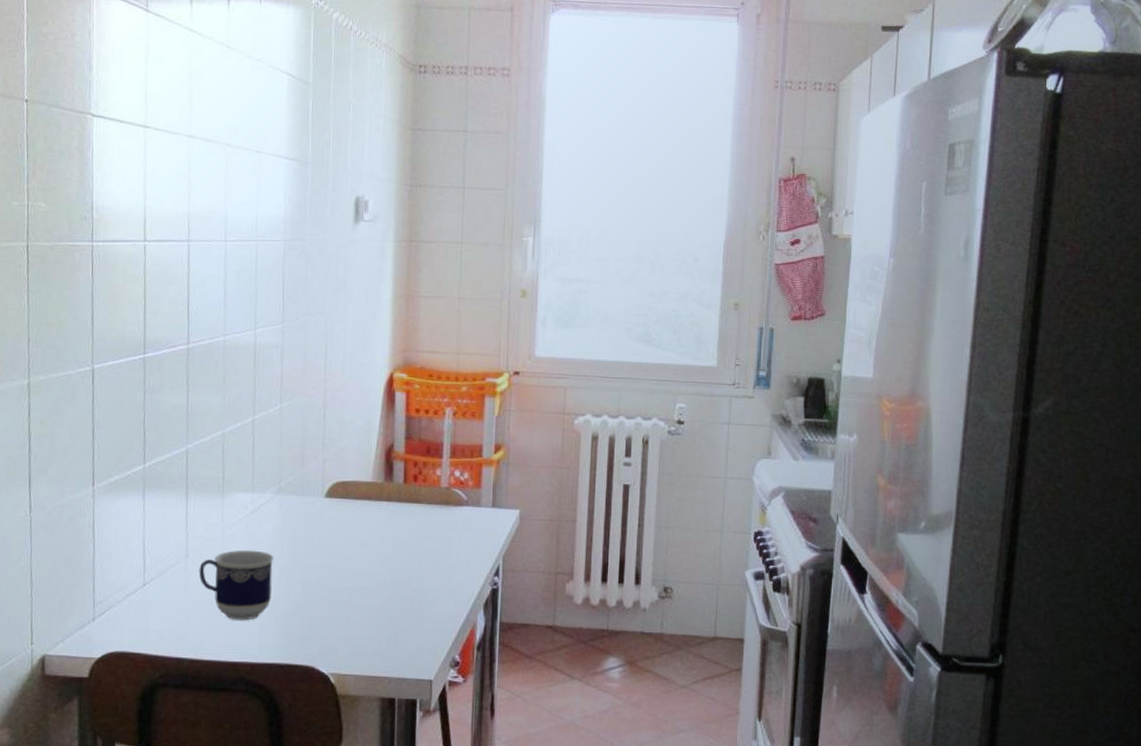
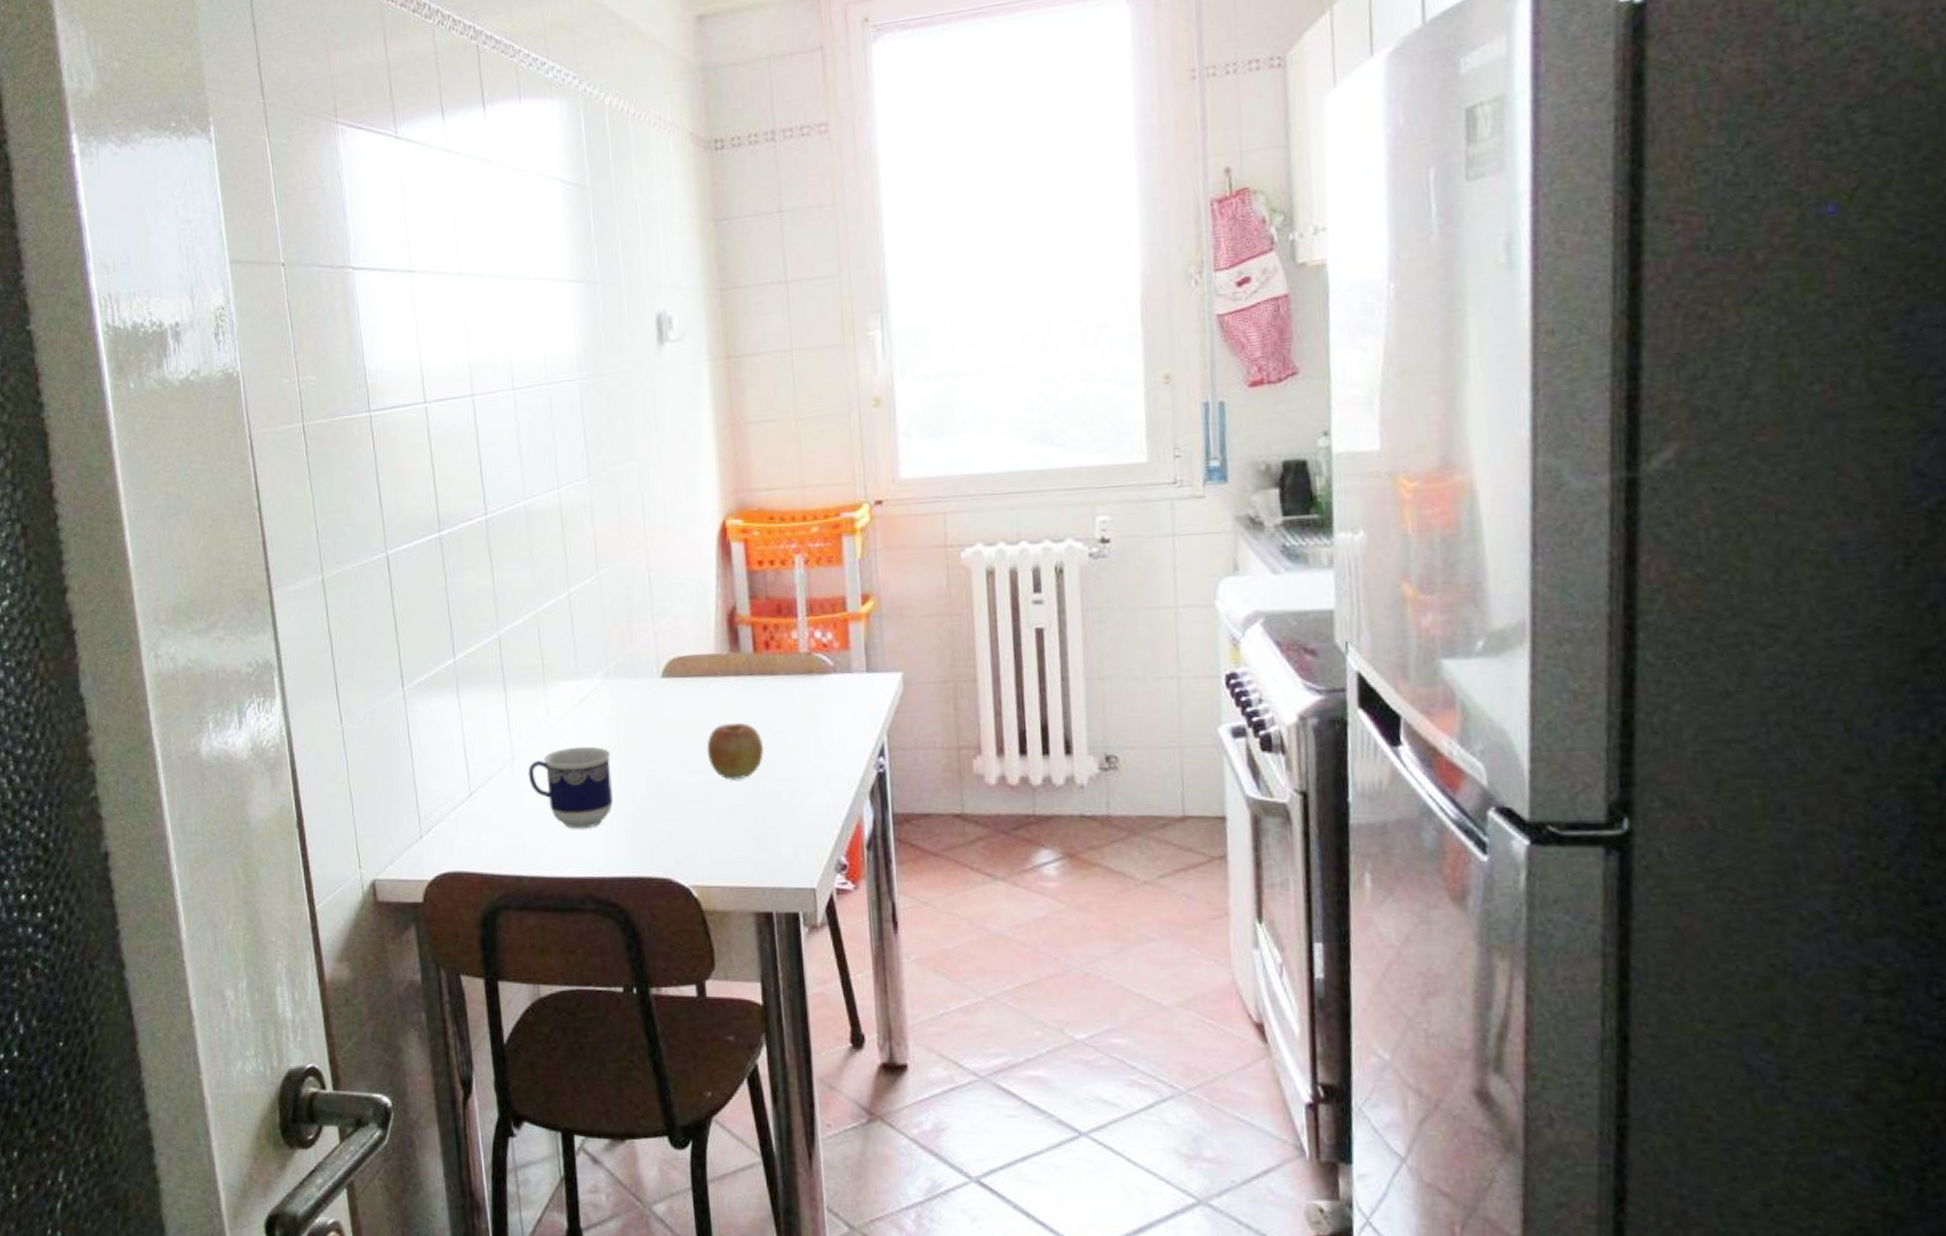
apple: none [356,540,403,587] -> present [706,723,764,780]

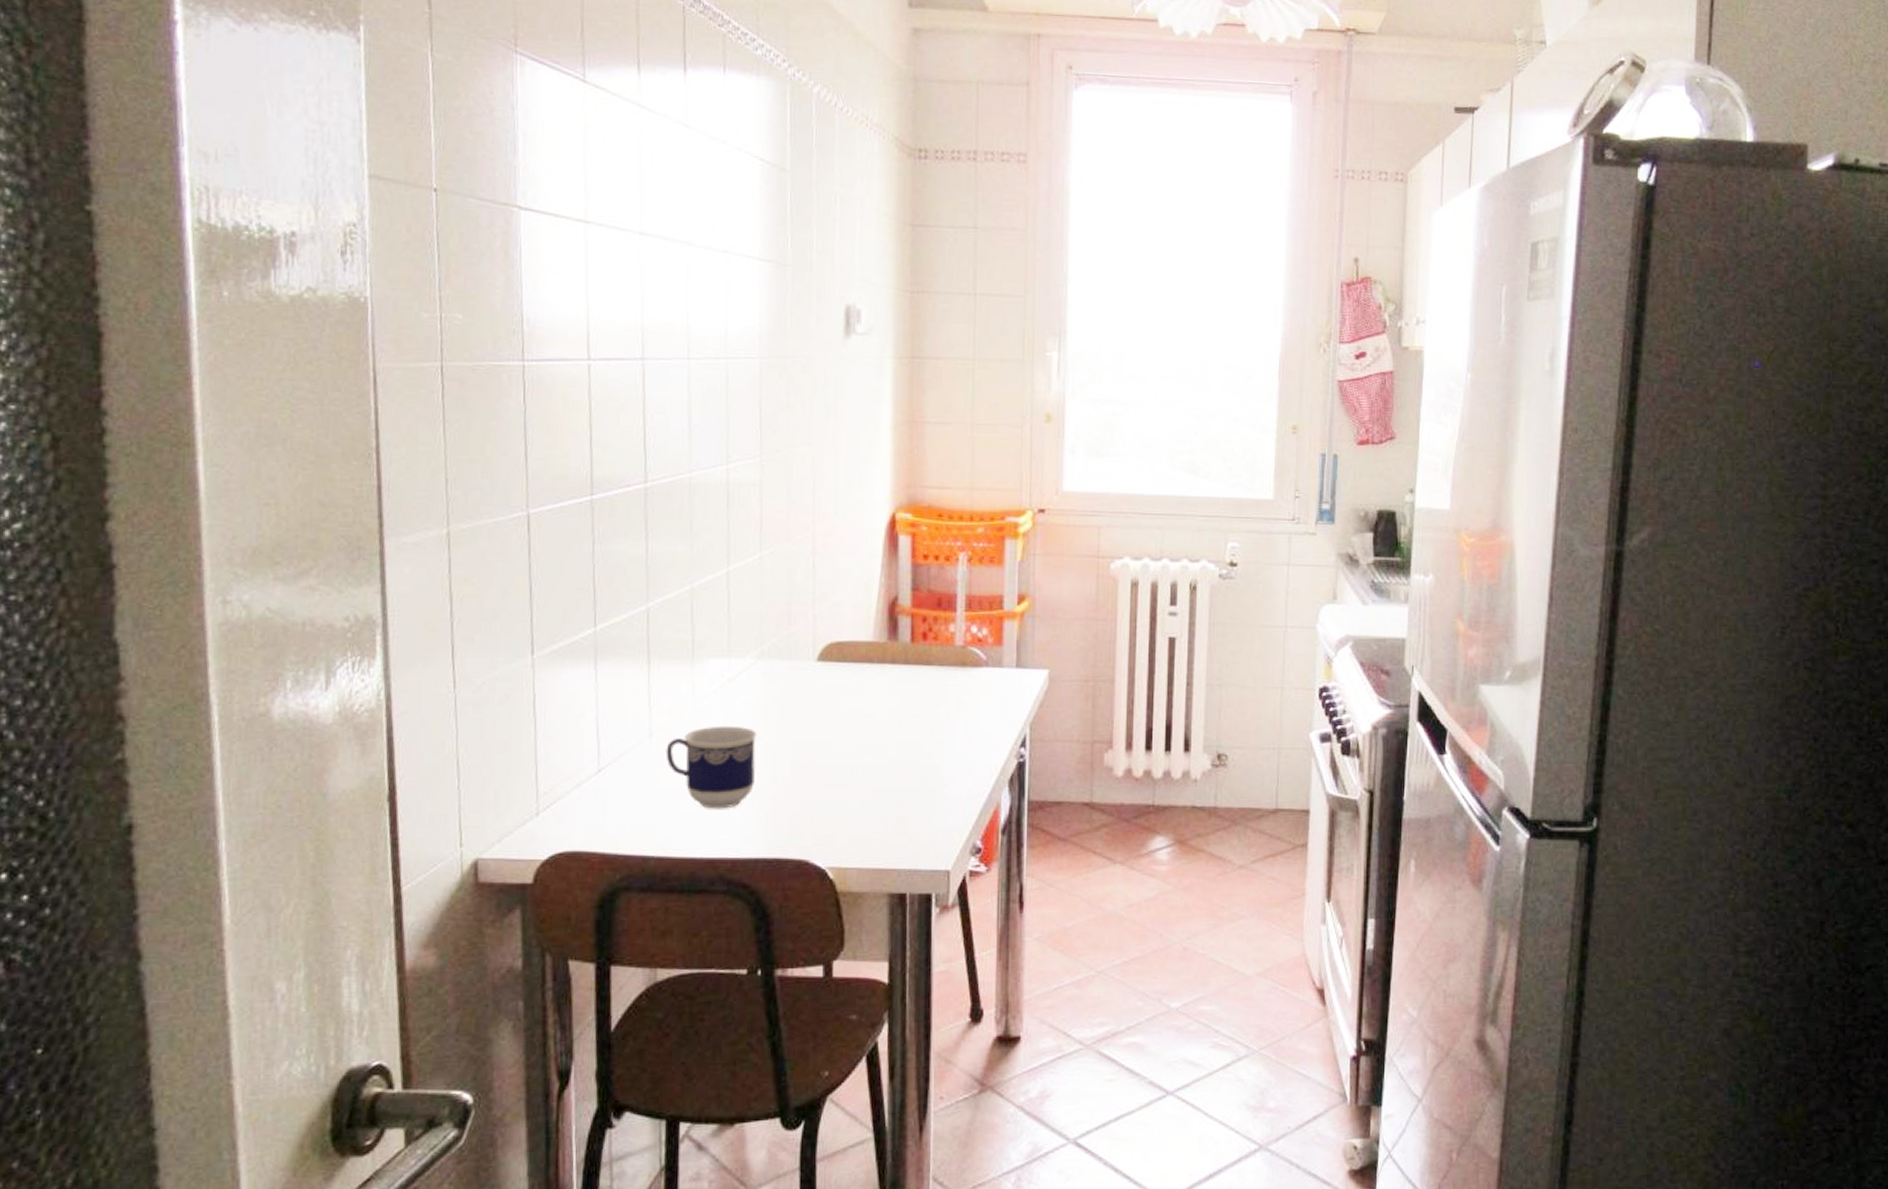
apple: present [706,723,764,780] -> none [856,710,912,765]

